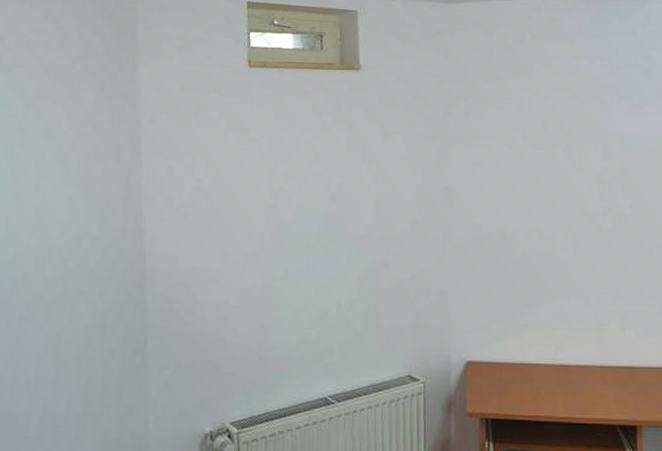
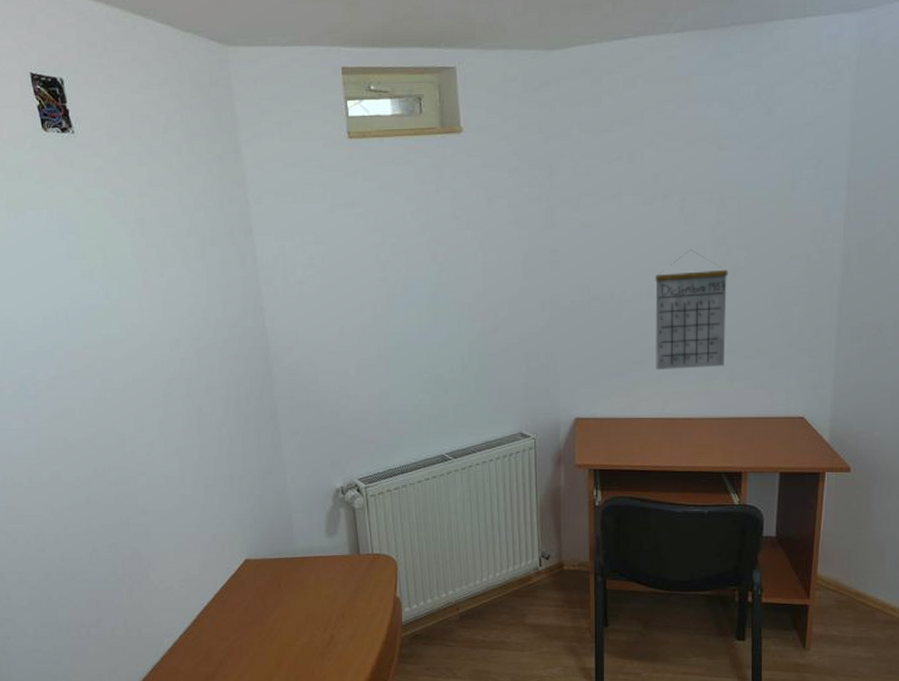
calendar: none [545,194,615,314] -> present [655,249,729,370]

